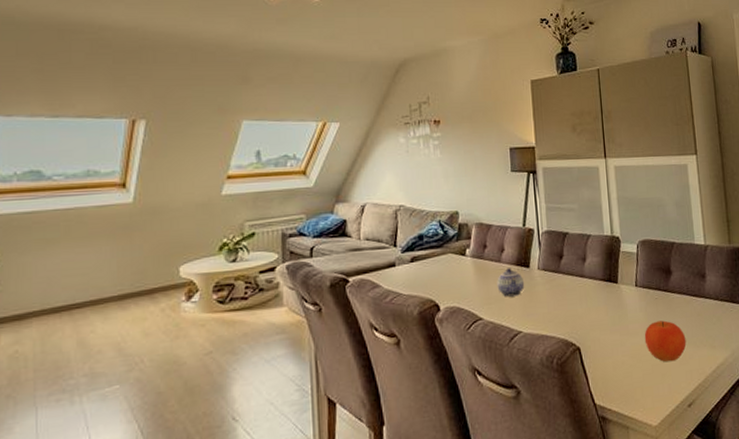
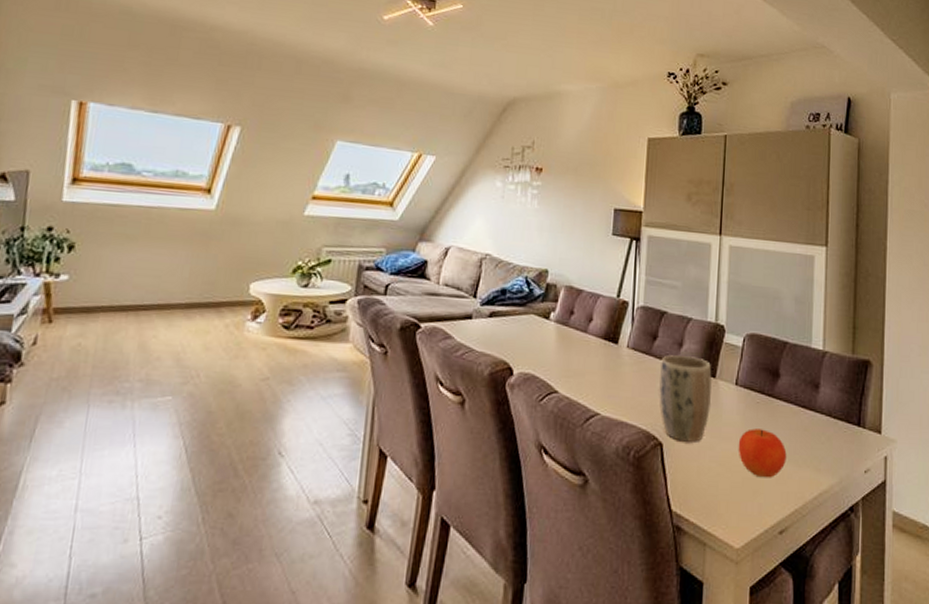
teapot: present [497,268,525,297] -> none [579,341,610,373]
plant pot: none [568,268,618,344] -> present [659,355,712,442]

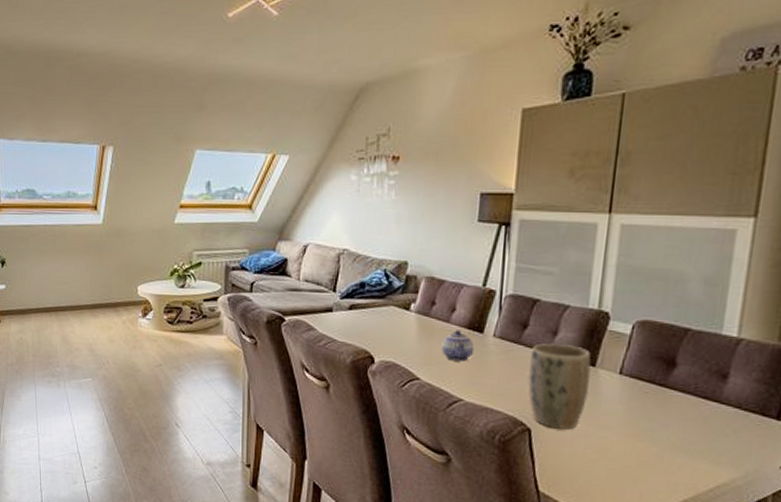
teapot: none [579,341,610,373] -> present [441,330,475,362]
fruit: present [738,428,787,478] -> none [618,418,679,468]

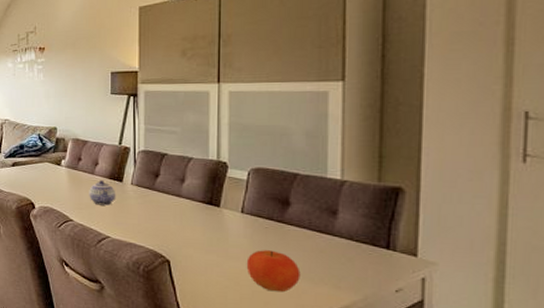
plant pot: present [528,344,592,430] -> none [163,189,217,260]
fruit: none [618,418,679,468] -> present [246,250,301,293]

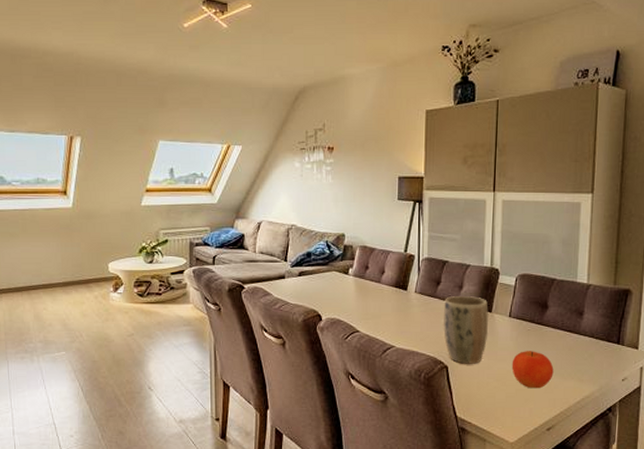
teapot: present [89,180,116,206] -> none [375,289,401,315]
plant pot: none [163,189,217,260] -> present [443,296,489,364]

